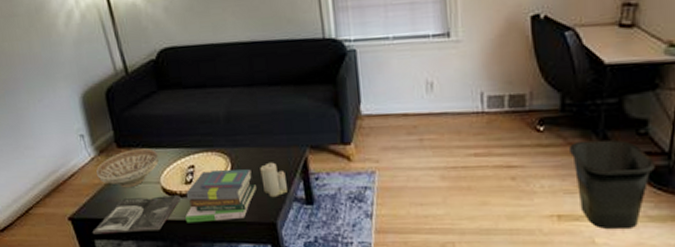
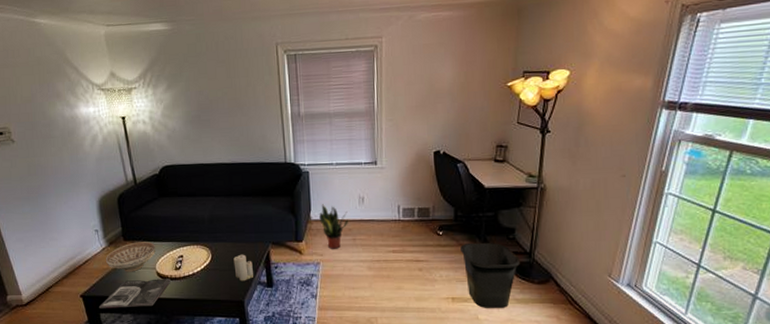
books: present [185,169,256,223] -> none [174,259,230,301]
potted plant: none [372,93,414,153] -> present [319,204,349,249]

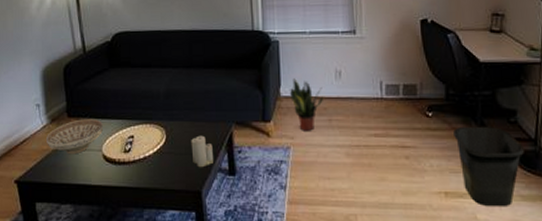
magazine: present [98,278,172,309] -> none [34,163,120,197]

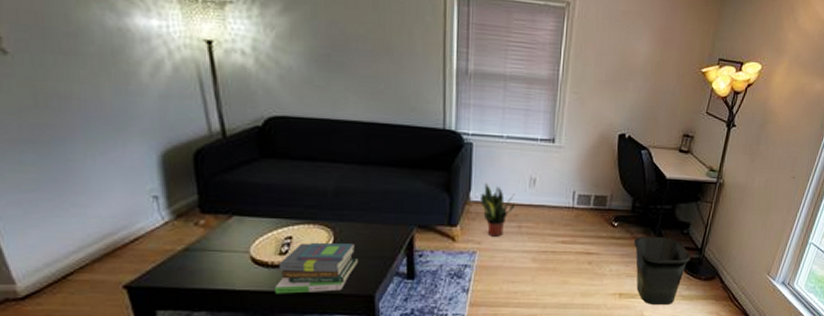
decorative bowl: present [47,119,104,155] -> none [170,216,252,256]
books: none [121,140,186,189] -> present [275,242,358,294]
candle: present [191,135,213,168] -> none [364,238,390,272]

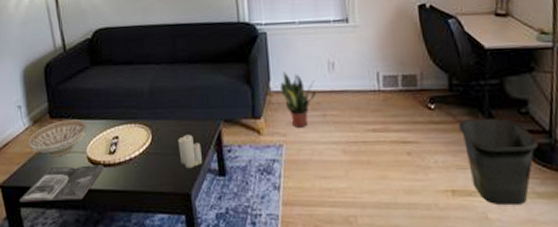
magazine: none [154,266,273,304] -> present [19,165,105,202]
decorative bowl: none [170,216,252,256] -> present [29,119,87,157]
books: present [275,242,358,294] -> none [107,140,174,192]
candle: none [364,238,390,272] -> present [178,134,202,169]

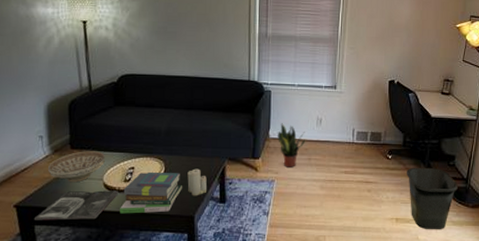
books: none [107,140,174,192] -> present [120,171,182,214]

